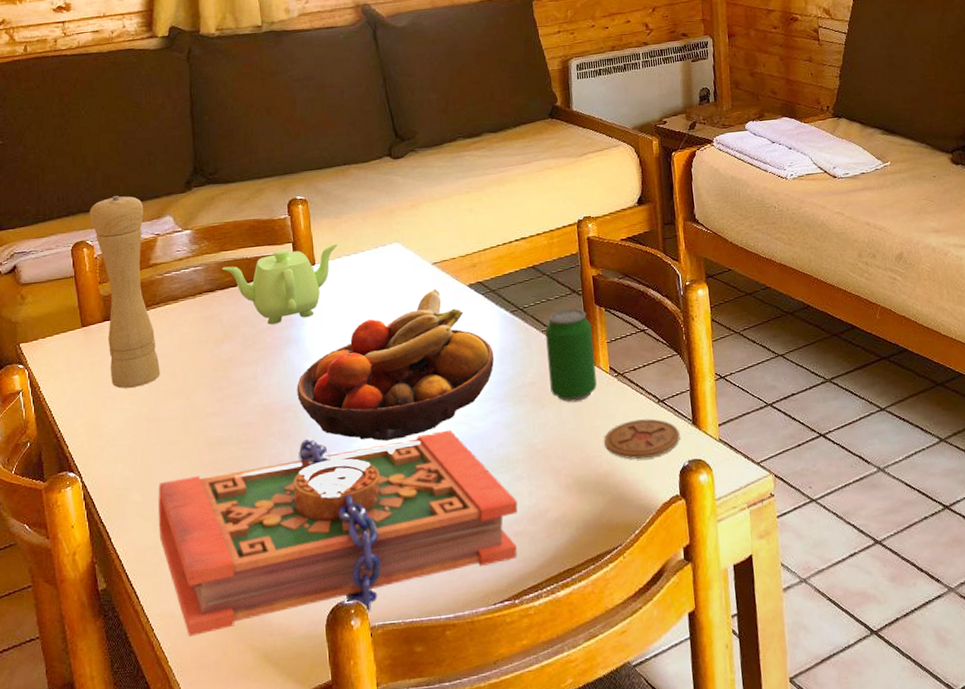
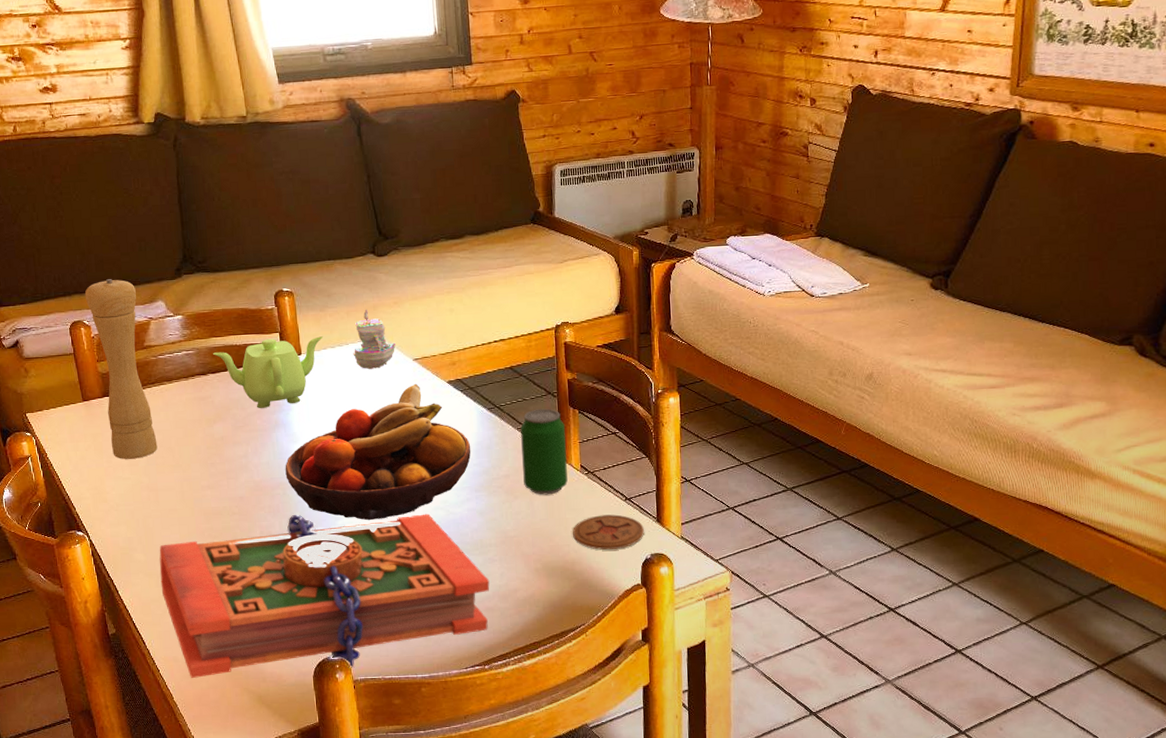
candle: none [369,213,414,277] -> present [353,309,396,370]

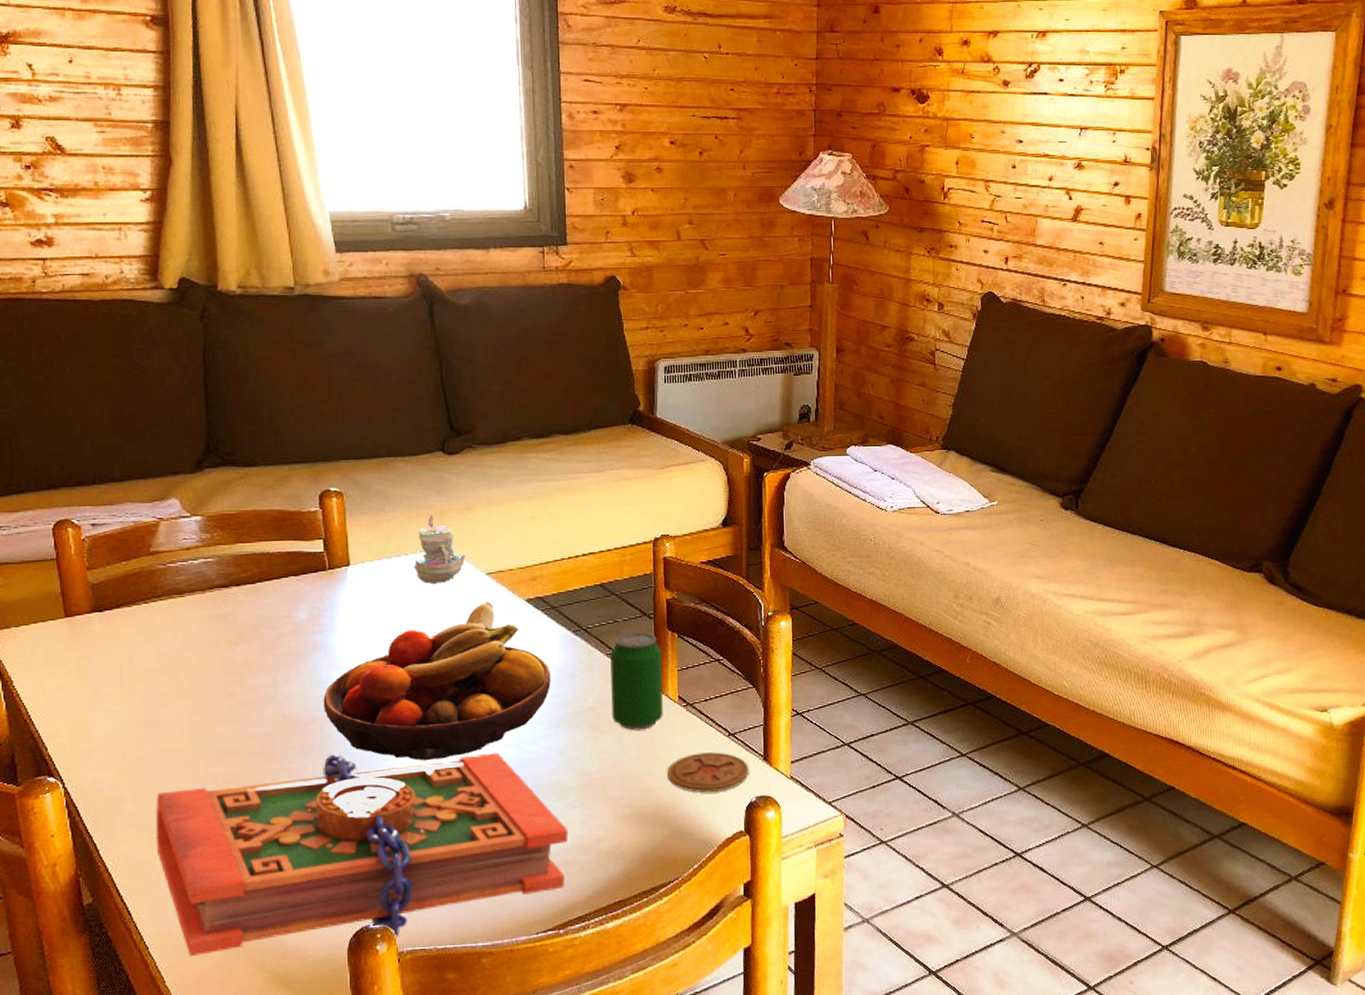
pepper mill: present [84,279,158,459] -> none [75,471,161,688]
teapot: present [212,336,323,408] -> none [237,545,377,628]

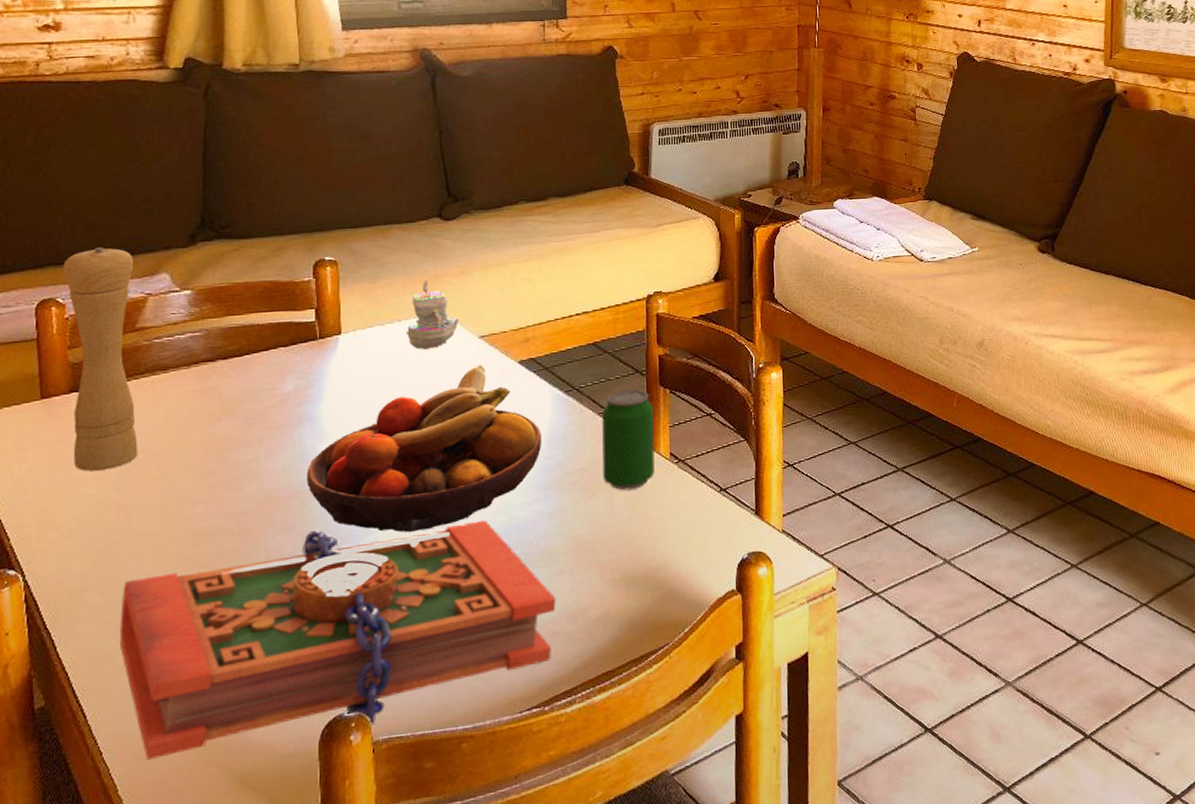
pepper mill: none [75,471,161,688] -> present [62,247,138,471]
coaster: present [667,752,749,793] -> none [658,508,741,552]

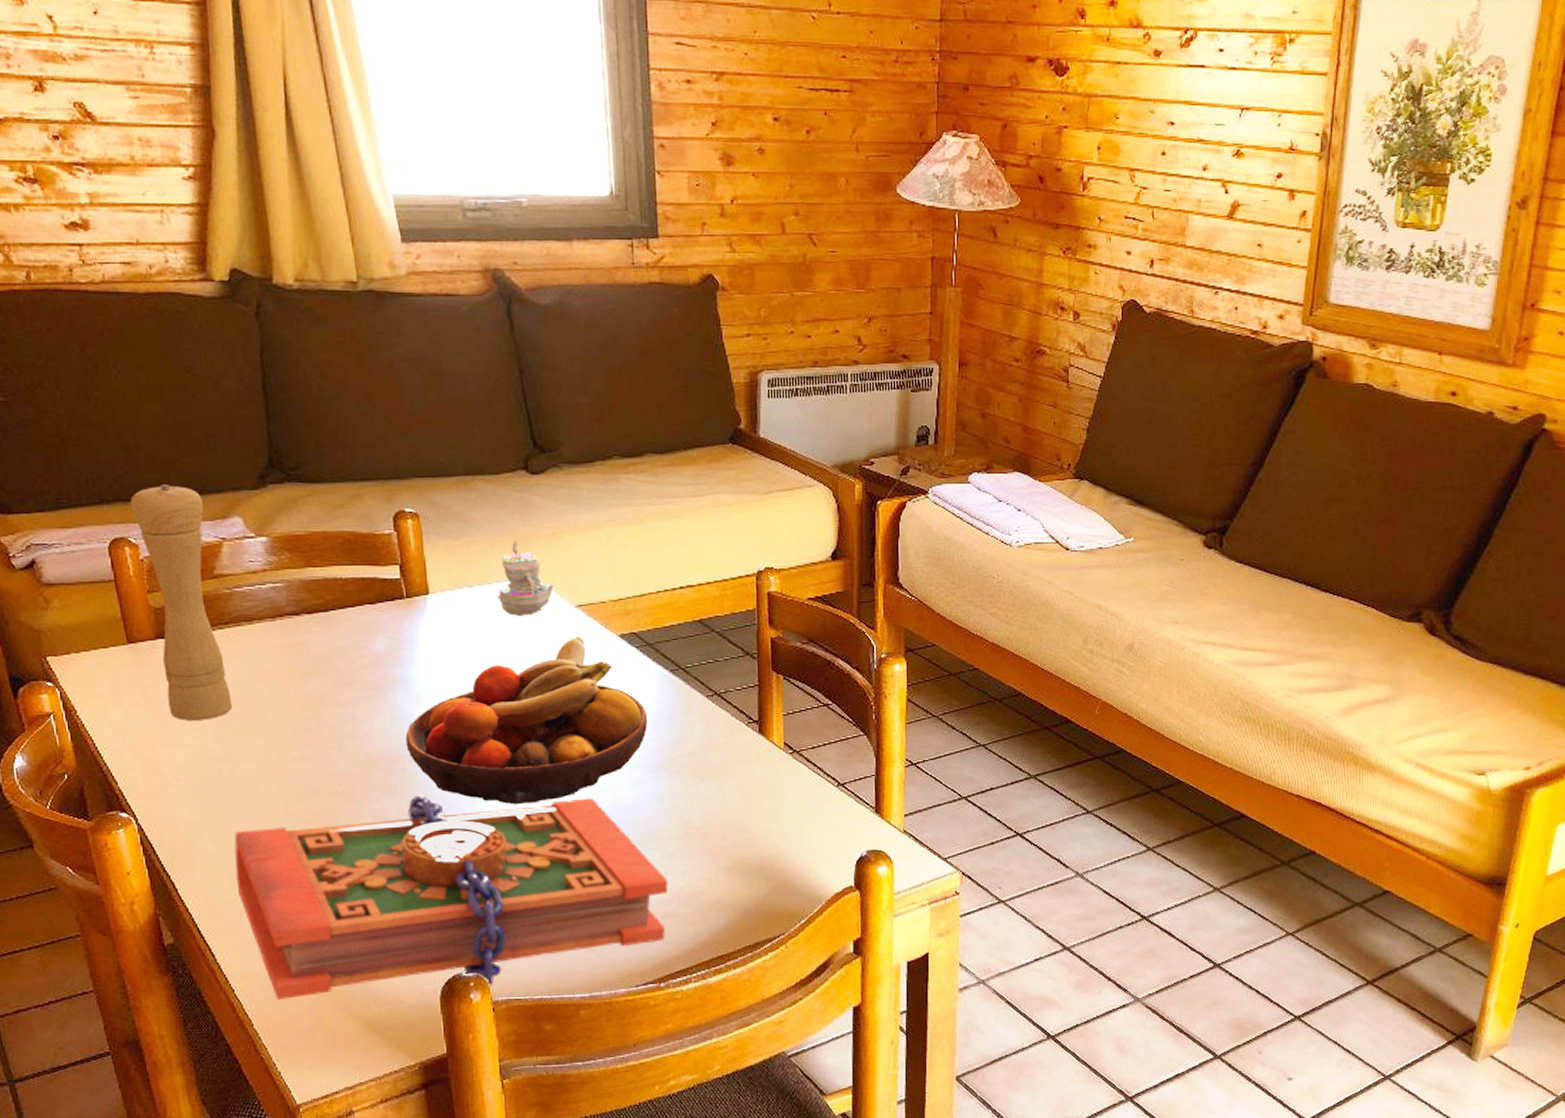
beverage can: present [601,389,655,491] -> none [710,672,768,778]

